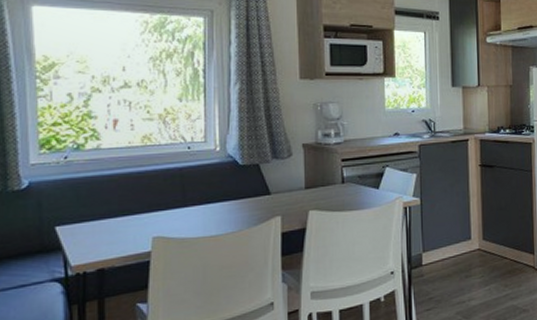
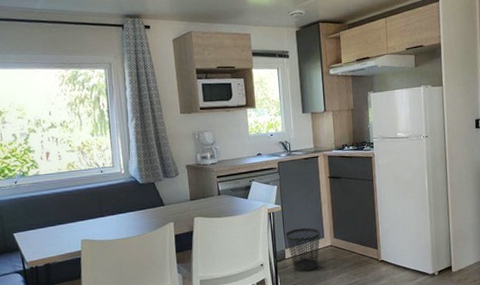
wastebasket: none [424,226,466,281] -> present [286,227,320,272]

